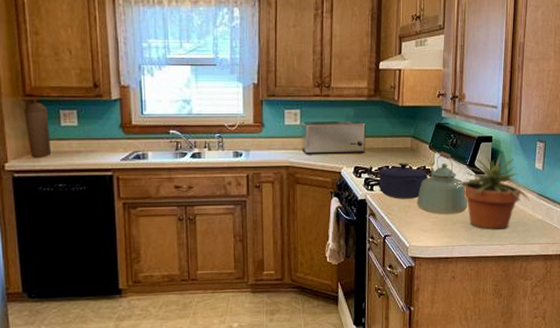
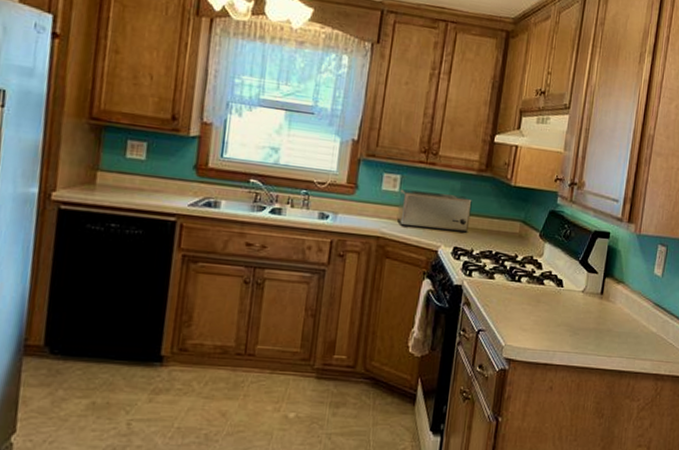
canister: present [24,99,52,158] -> none [84,123,114,191]
cooking pot: present [378,162,428,199] -> none [479,248,535,292]
kettle: present [417,151,468,215] -> none [518,242,576,316]
potted plant: present [457,154,530,230] -> none [566,253,645,339]

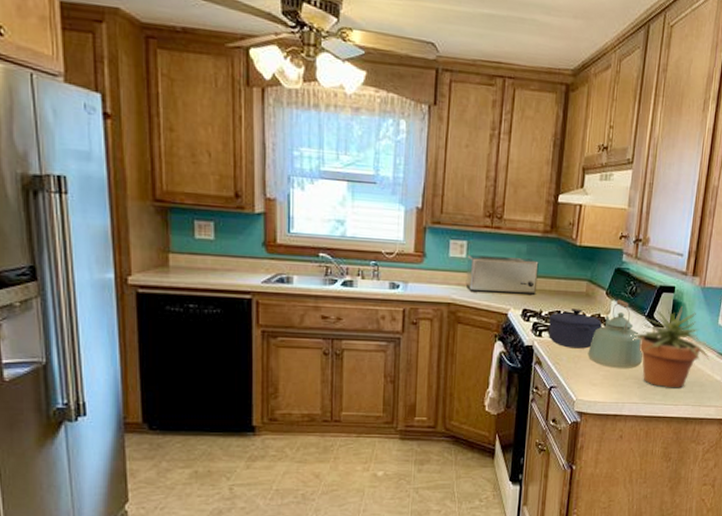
cooking pot: none [479,248,535,292] -> present [548,307,602,349]
kettle: none [518,242,576,316] -> present [587,299,643,370]
potted plant: none [566,253,645,339] -> present [633,306,709,388]

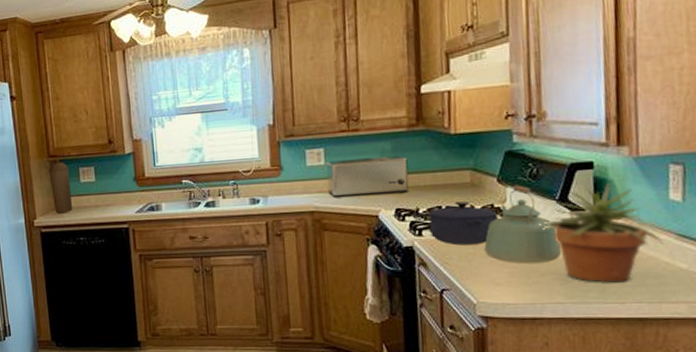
canister: none [153,205,183,273] -> present [49,159,73,214]

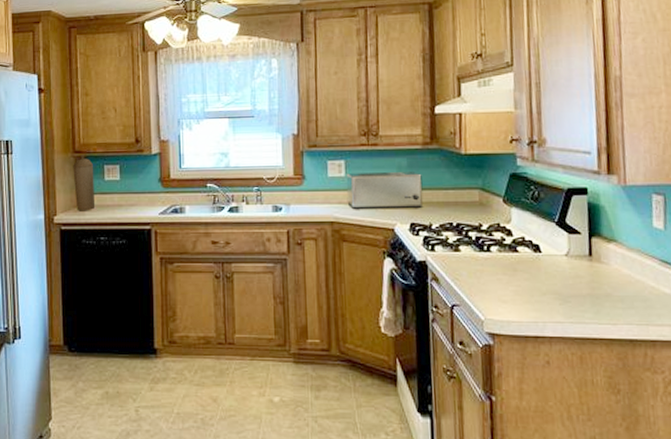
cooking pot: present [428,200,498,246] -> none [440,218,504,262]
kettle: present [484,185,562,265] -> none [491,206,561,284]
potted plant: present [542,183,664,283] -> none [543,209,650,304]

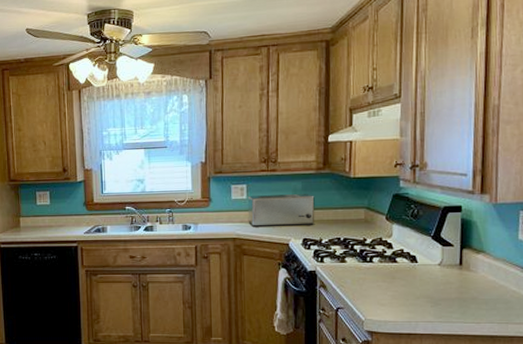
canister: present [73,155,96,211] -> none [9,183,30,232]

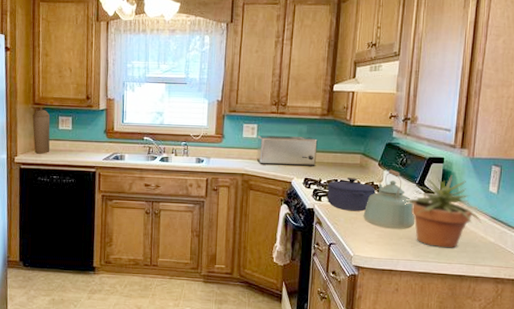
canister: none [9,183,30,232] -> present [32,106,50,154]
cooking pot: none [329,234,385,271] -> present [327,177,376,212]
kettle: none [372,223,434,289] -> present [363,169,415,230]
potted plant: none [420,224,512,306] -> present [405,175,482,248]

